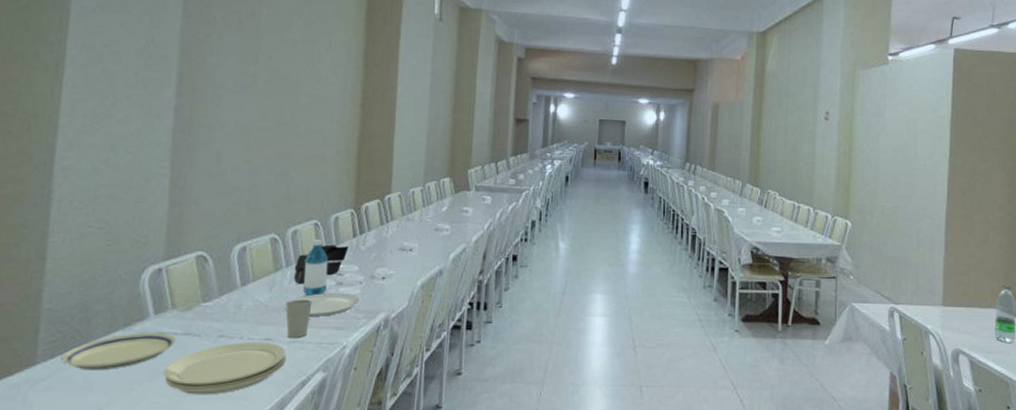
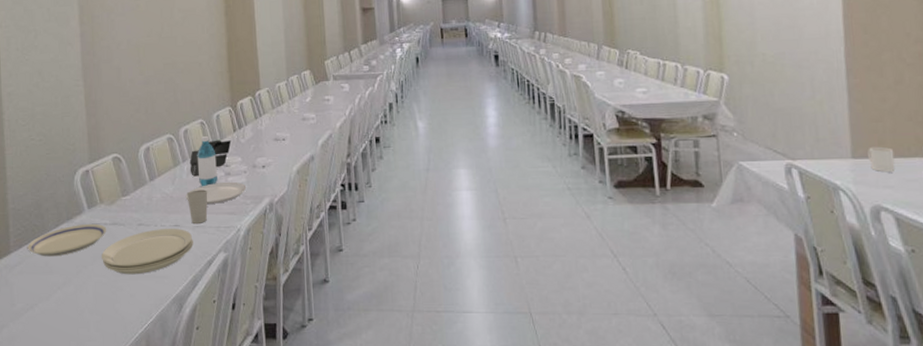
cup: none [955,296,975,320] -> present [868,146,896,173]

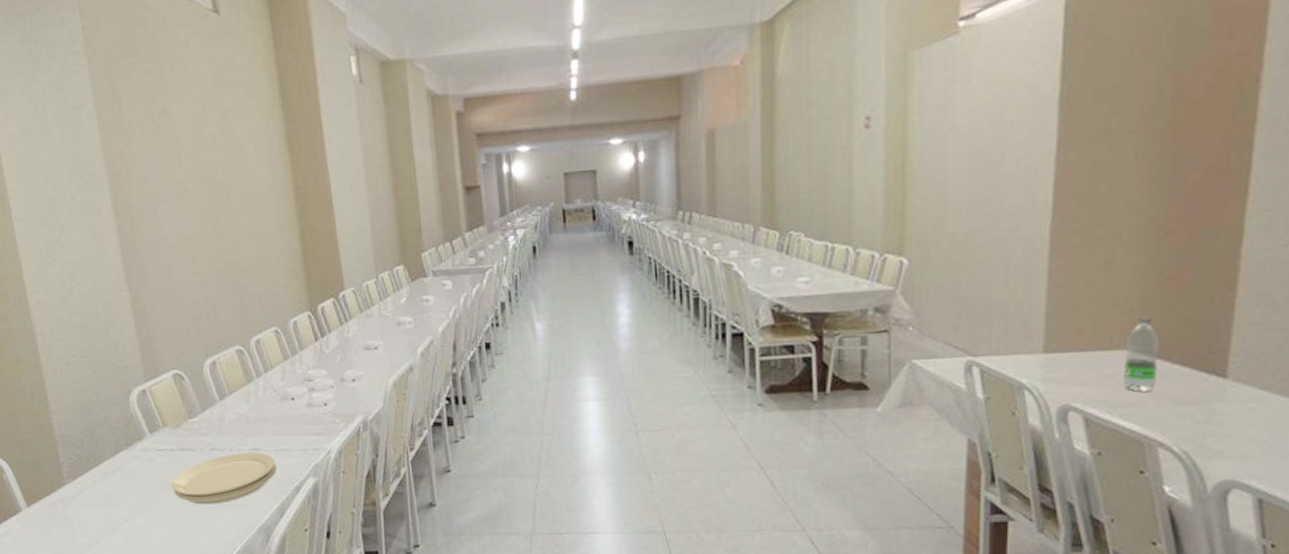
plate: present [28,223,107,257] -> none [84,449,175,488]
plate: present [185,181,247,204] -> none [263,398,335,424]
cup: present [186,189,208,224] -> none [264,408,291,446]
napkin holder: present [189,140,232,177] -> none [265,350,314,394]
water bottle: present [197,135,218,187] -> none [273,346,300,405]
cup: present [868,146,896,173] -> none [1063,338,1093,368]

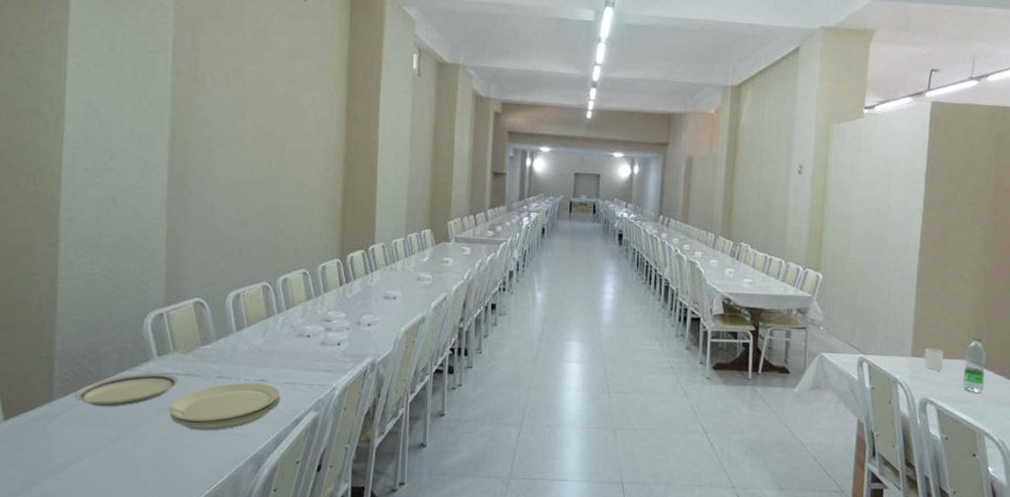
plate: none [84,449,175,488] -> present [76,372,179,407]
cup: none [1063,338,1093,368] -> present [924,348,944,371]

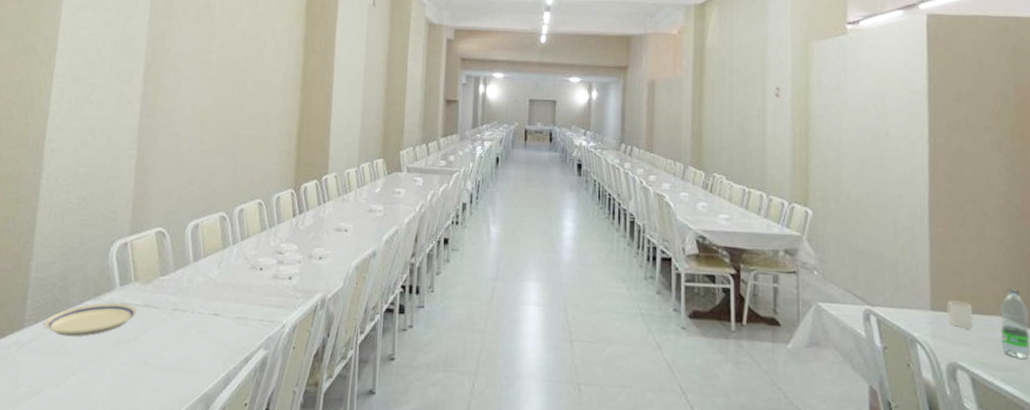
plate: present [169,383,281,431] -> none [126,316,232,366]

